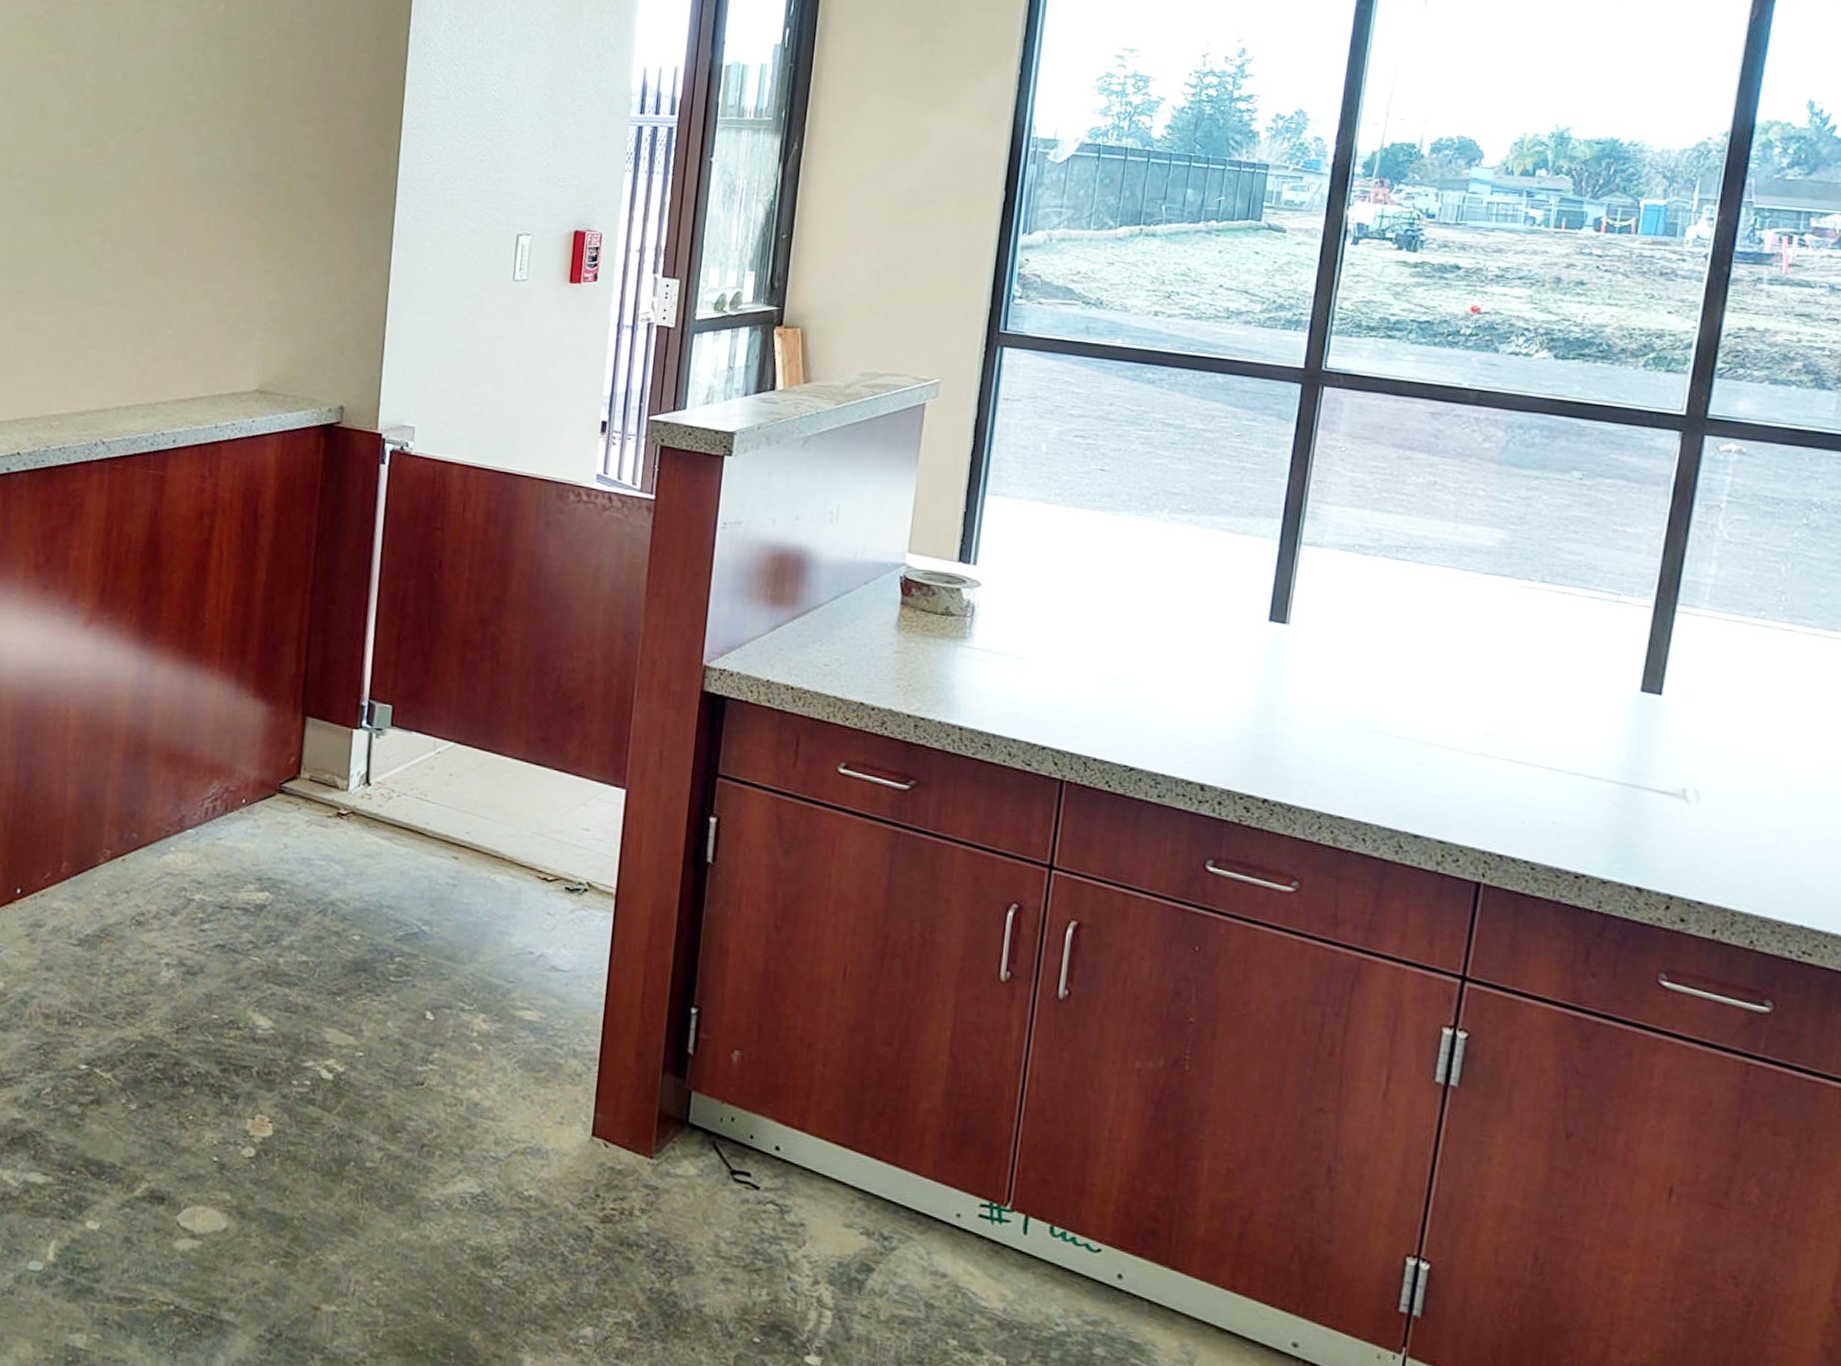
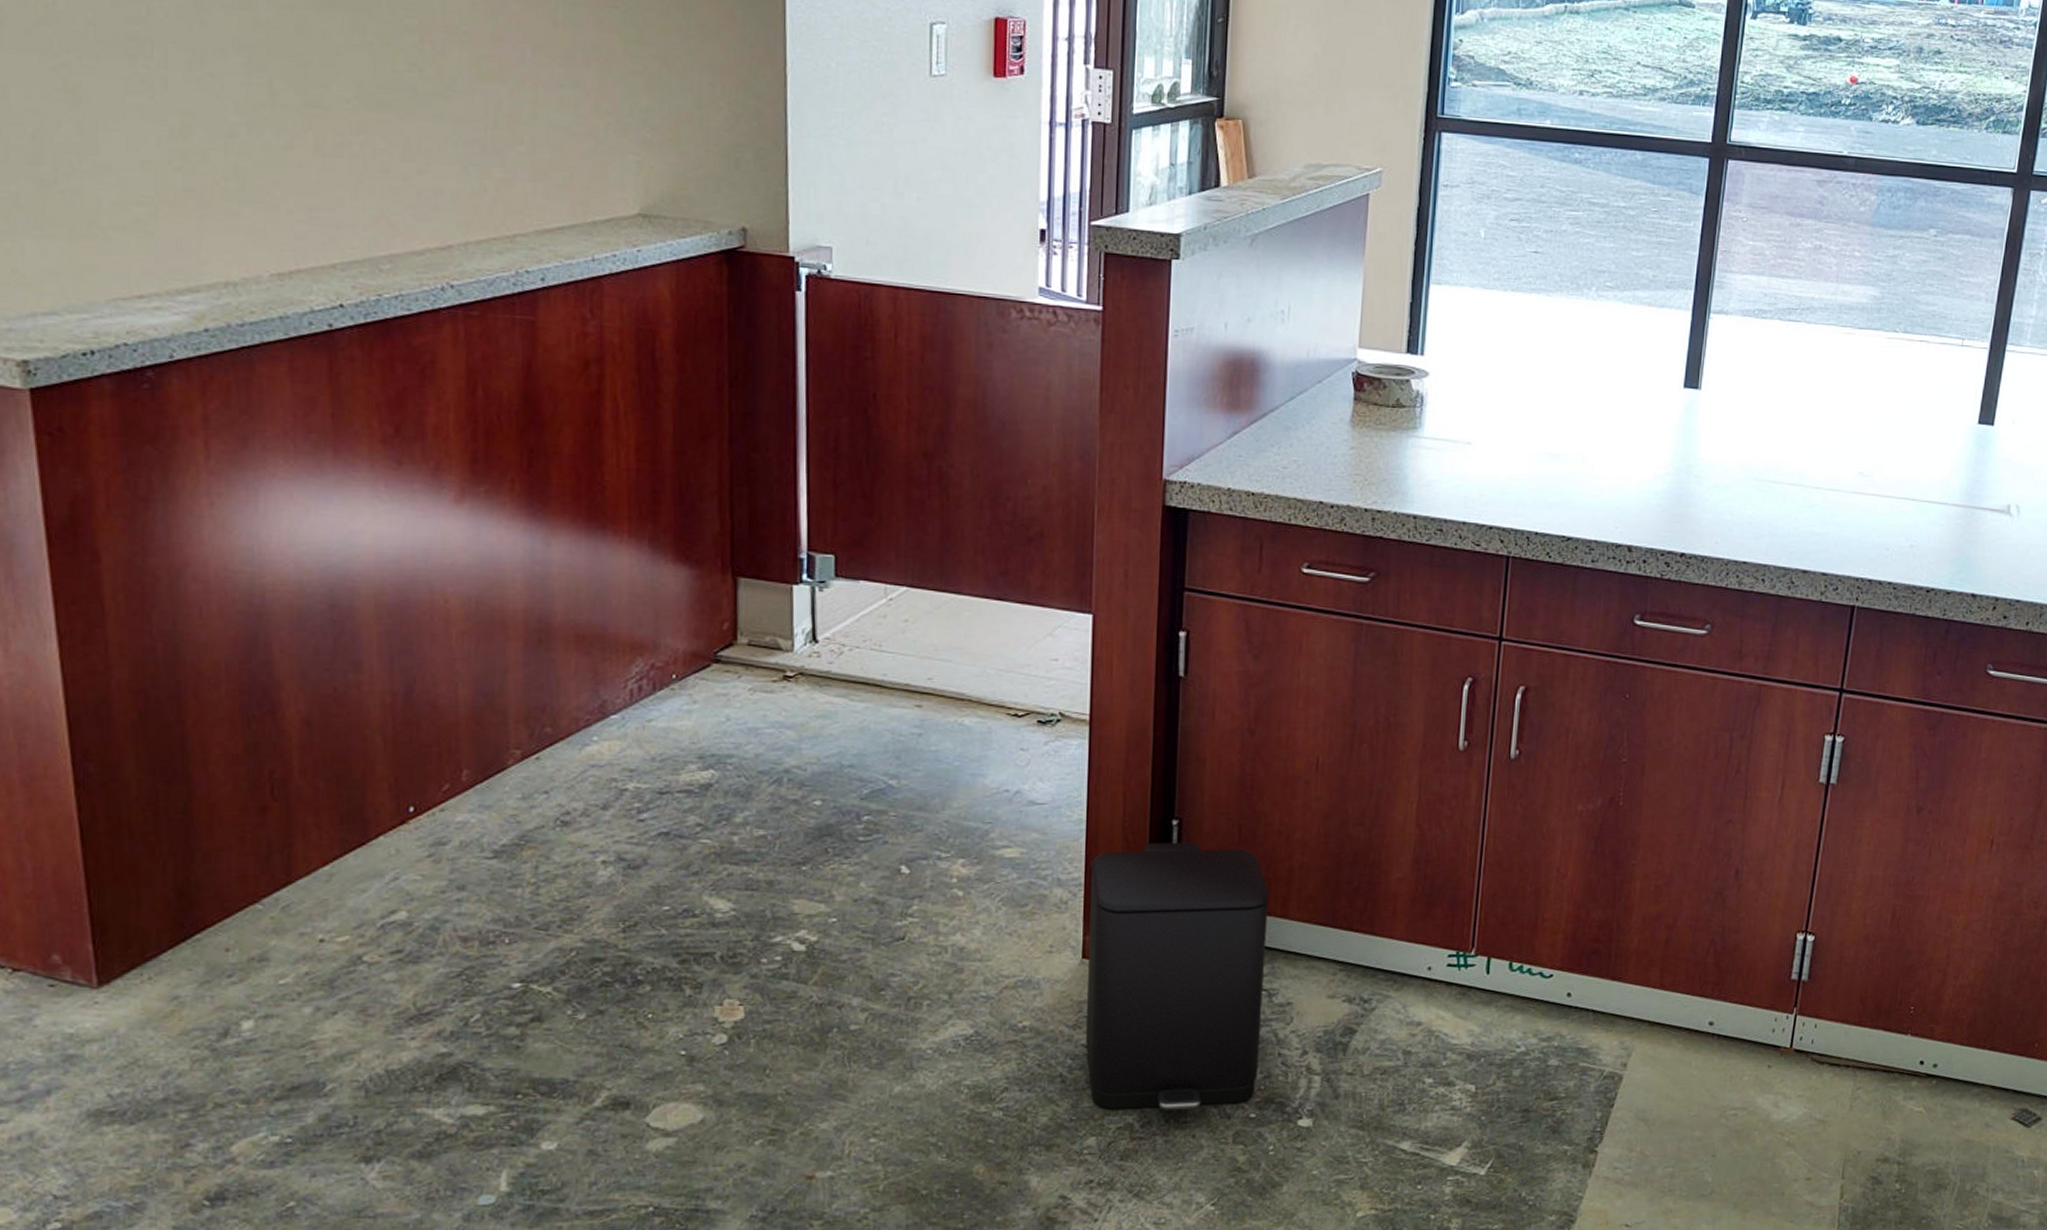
pedal bin: none [588,1027,787,1324] -> present [1085,841,1269,1111]

